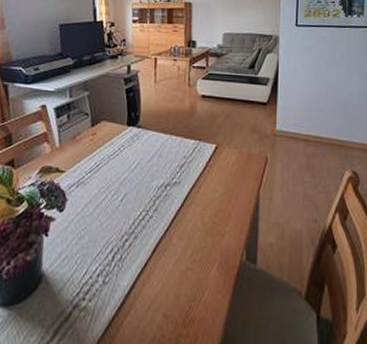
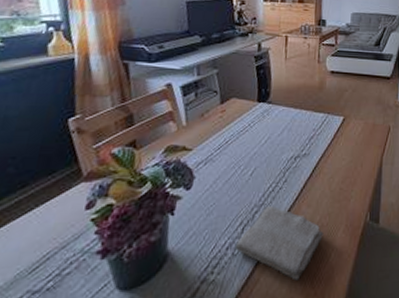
washcloth: none [106,235,196,317] -> present [236,206,323,281]

